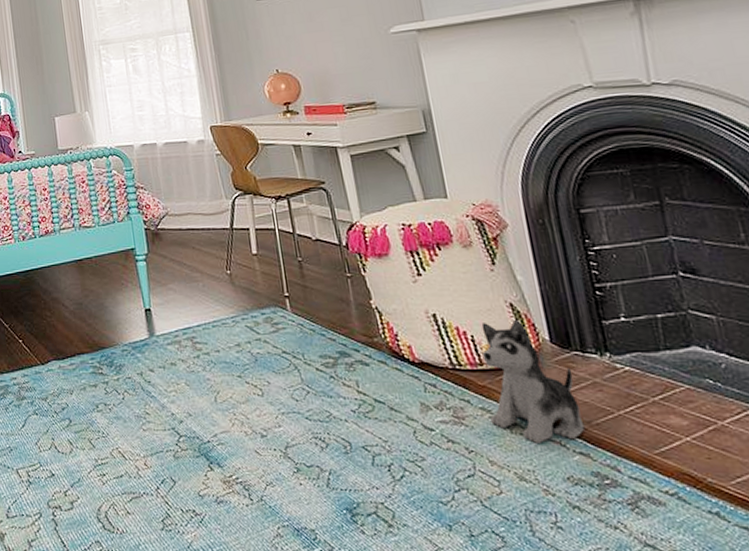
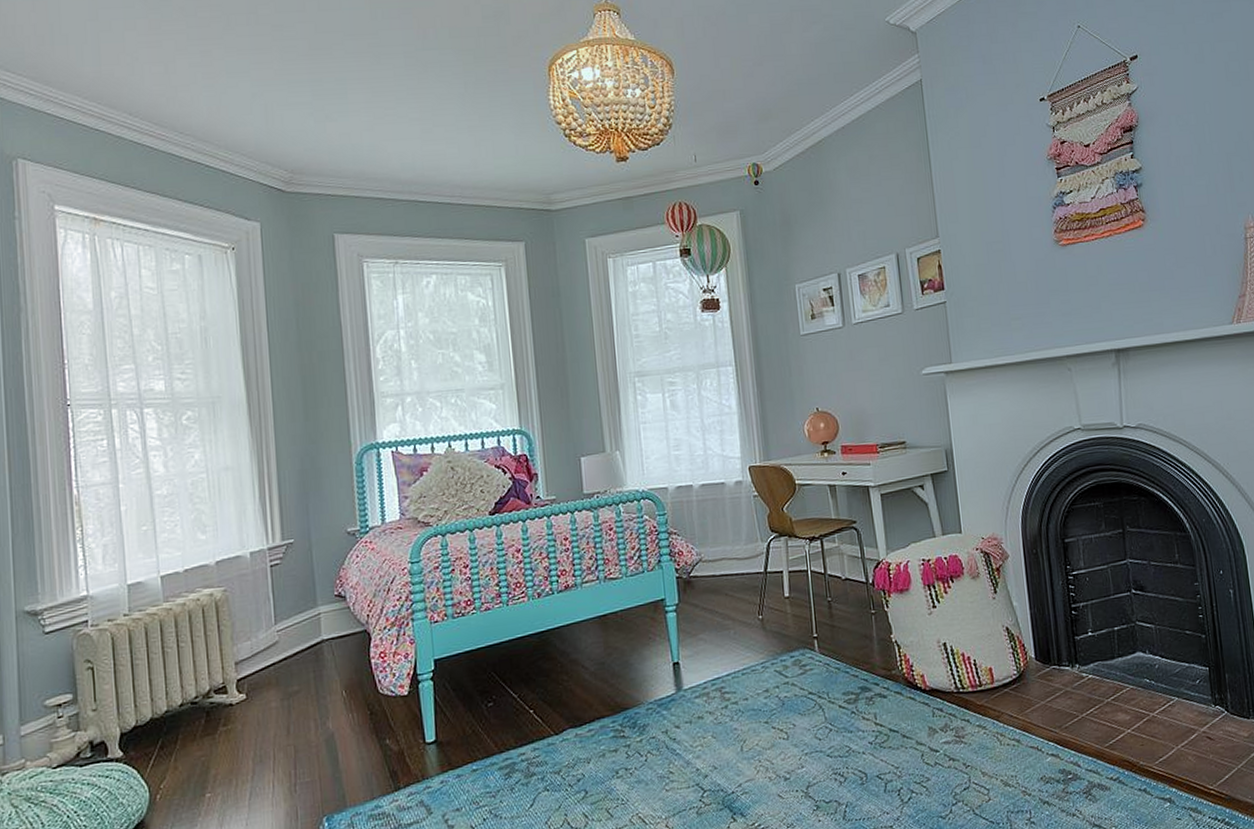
plush toy: present [481,319,585,443] -> none [981,641,1057,751]

